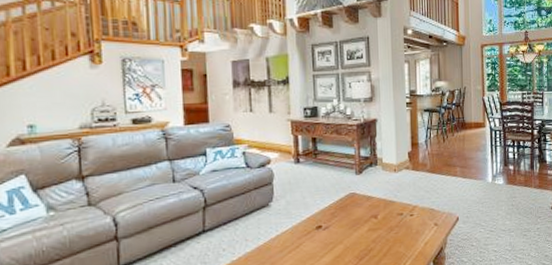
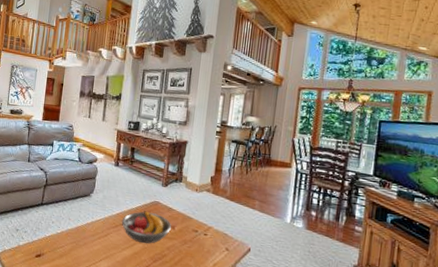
fruit bowl: none [314,206,373,244] -> present [121,211,171,244]

